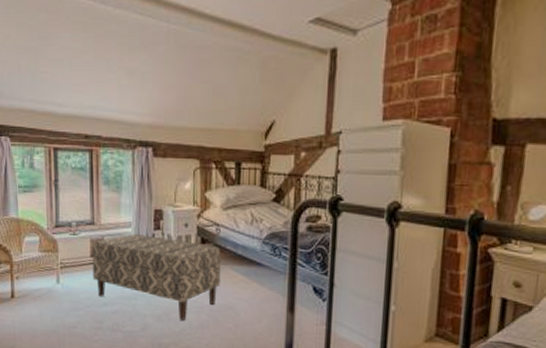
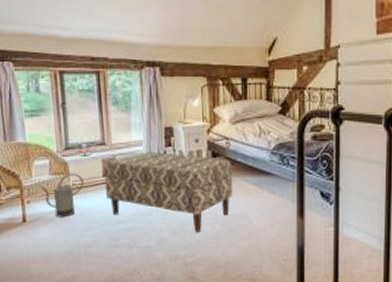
watering can: none [30,251,72,296] -> present [40,173,84,218]

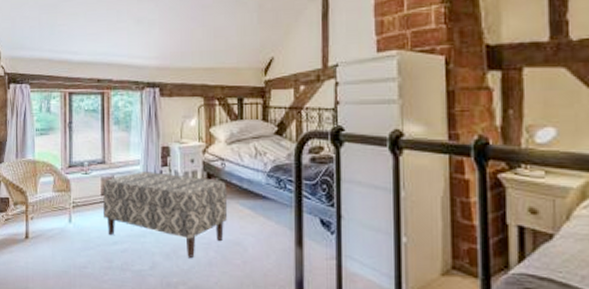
watering can: present [40,173,84,218] -> none [44,190,84,236]

